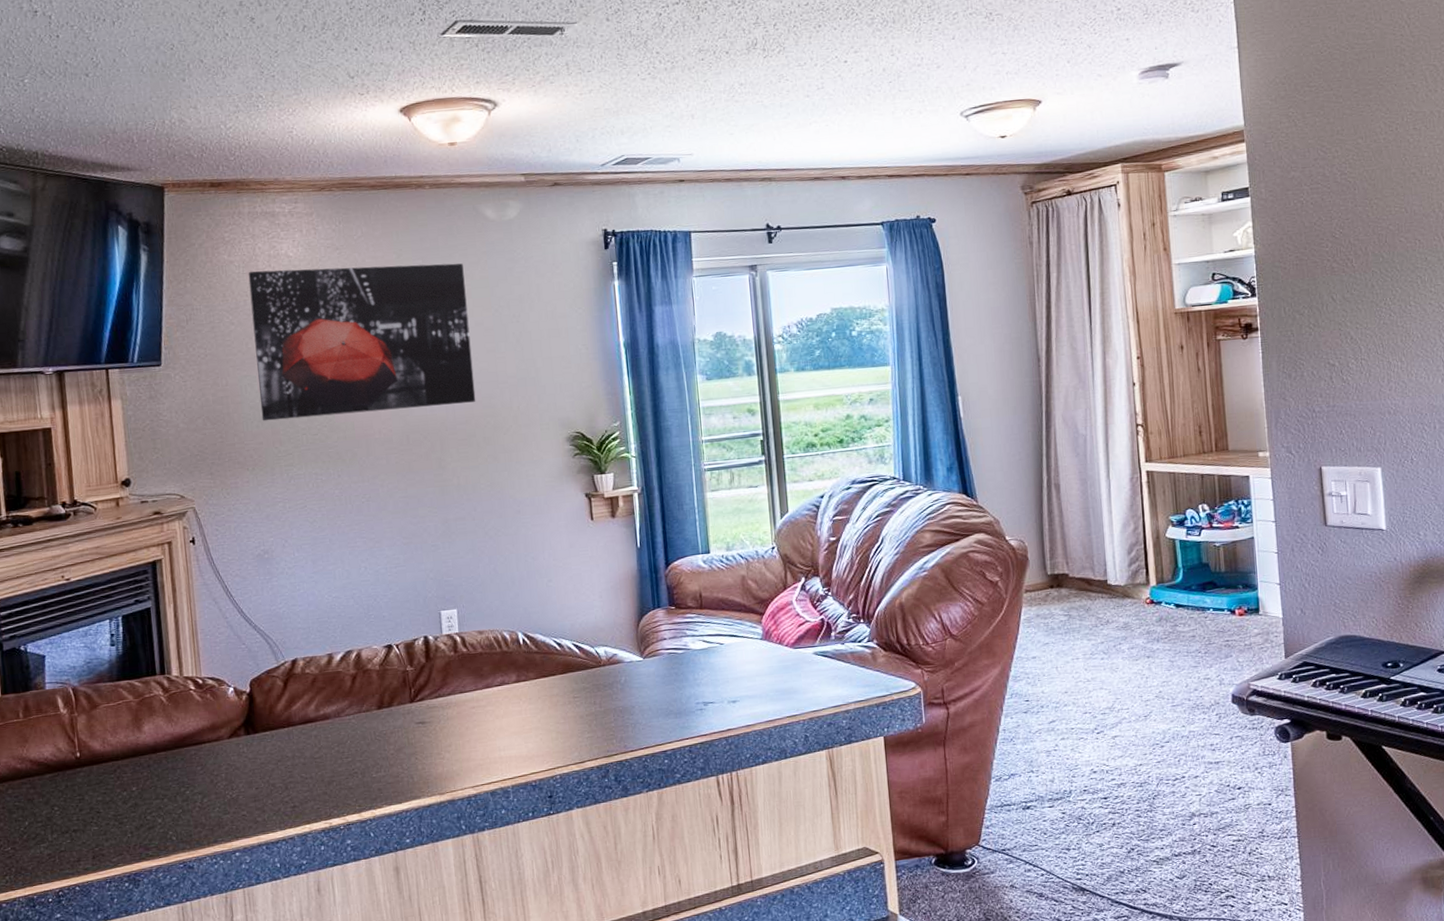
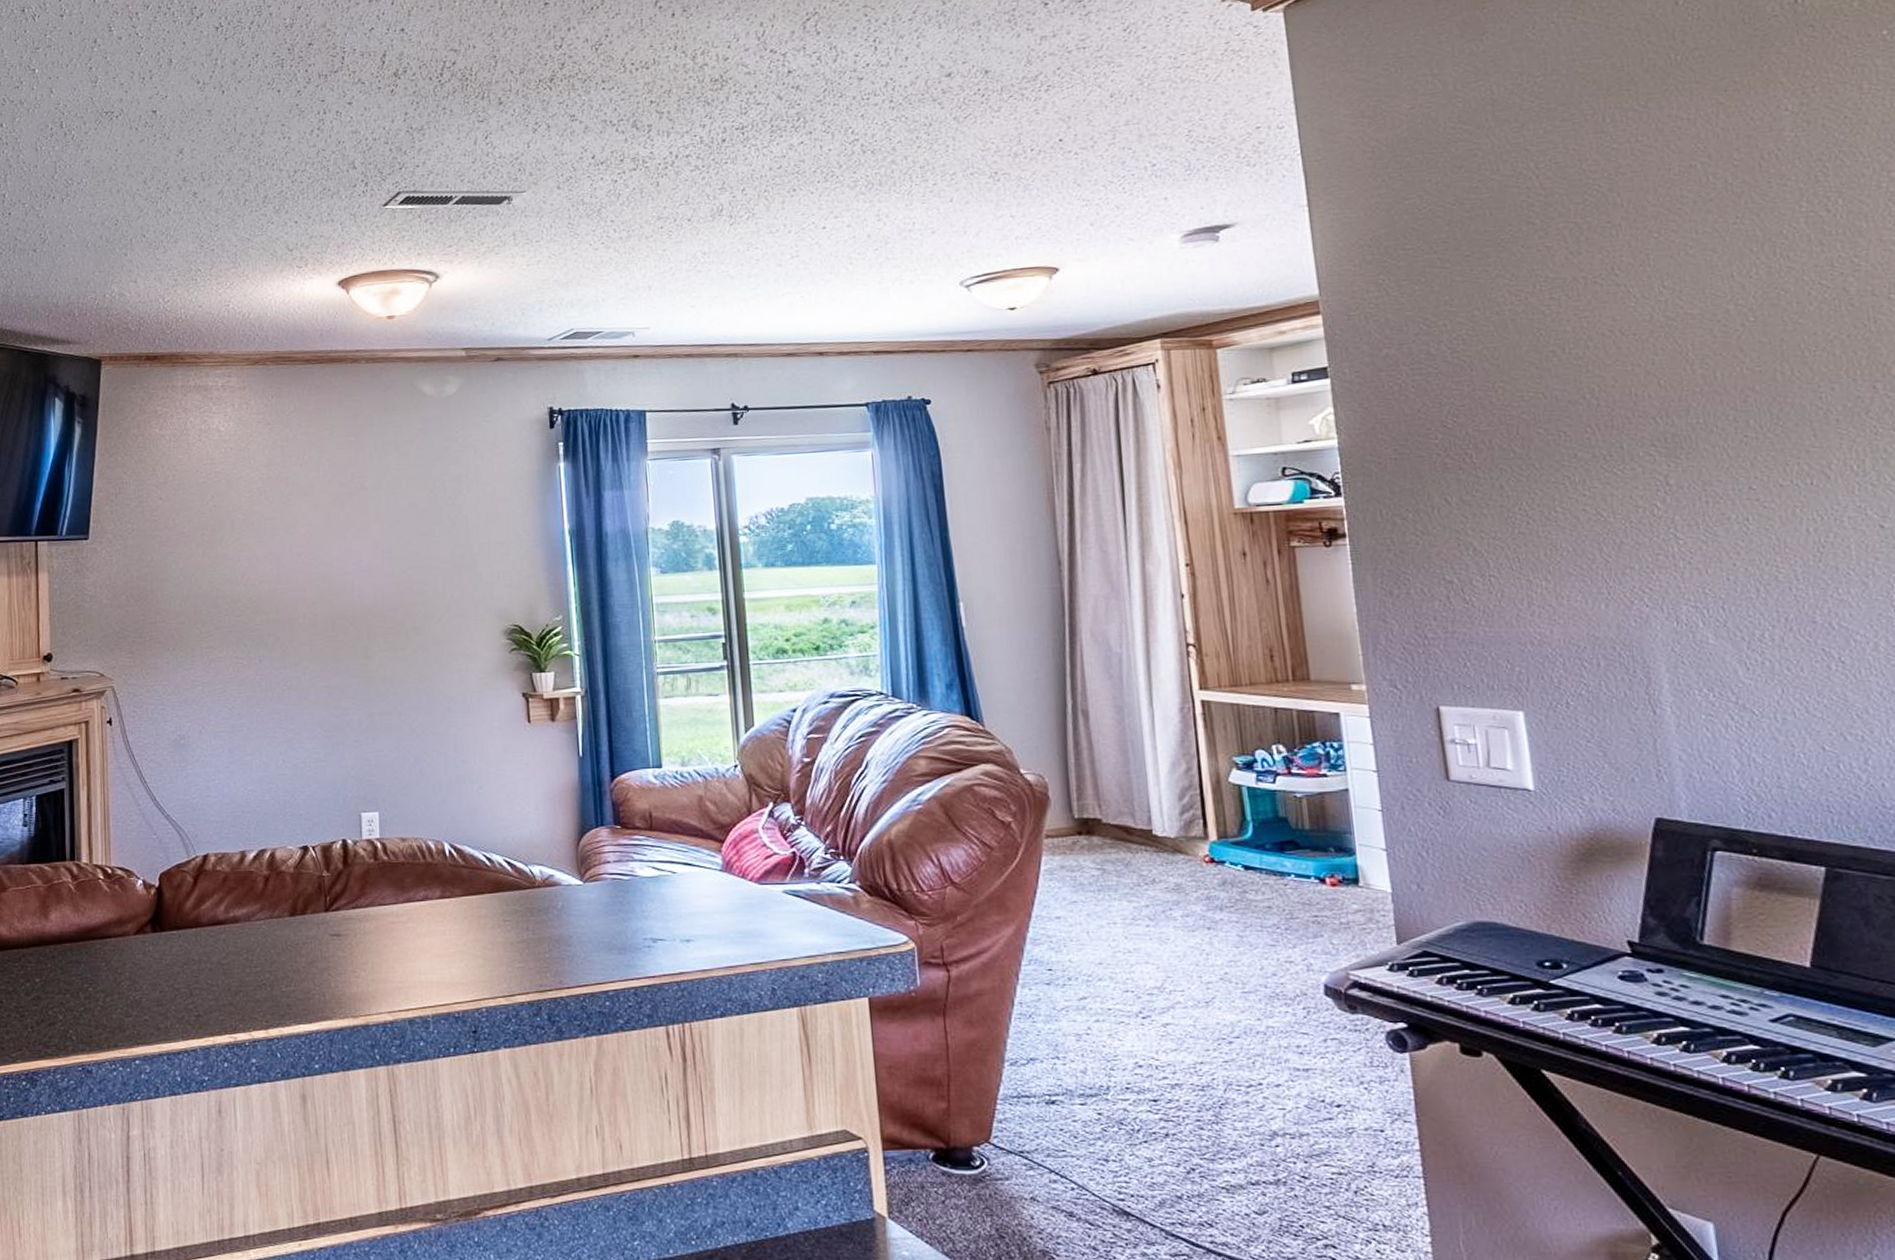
wall art: present [248,263,476,421] -> none [178,441,407,600]

